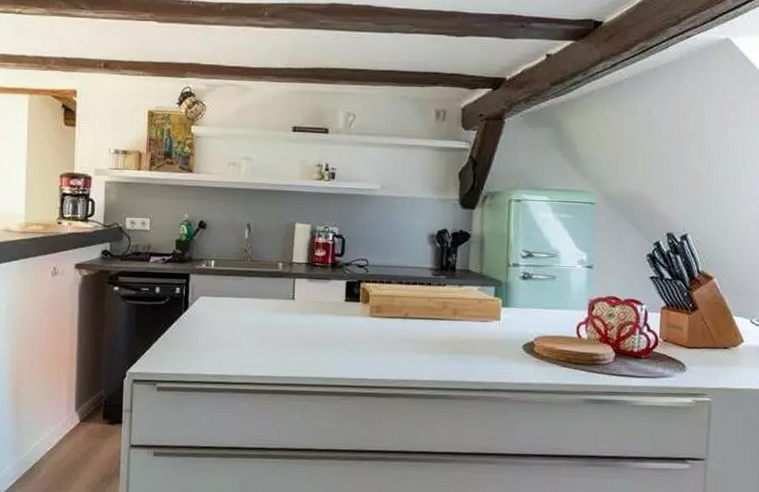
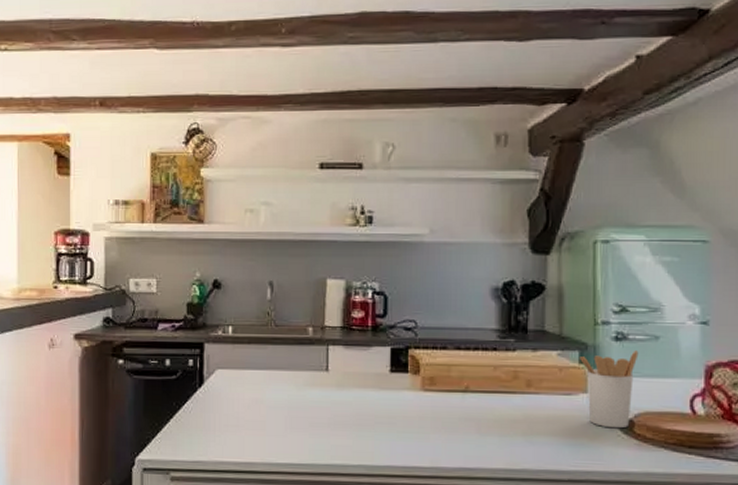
utensil holder: none [494,287,540,349] -> present [579,351,639,429]

